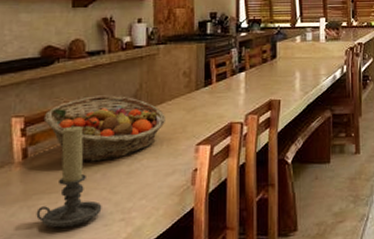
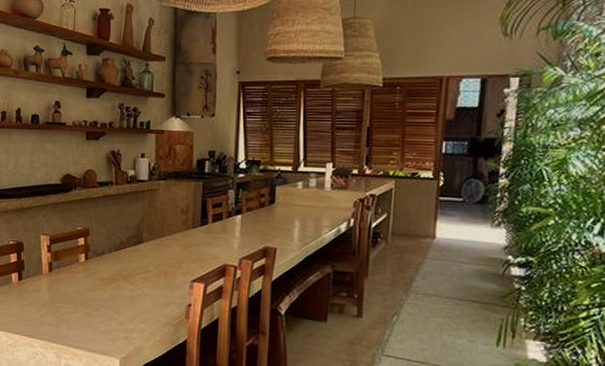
candle holder: present [36,125,102,228] -> none [59,248,109,336]
fruit basket: present [43,95,165,163] -> none [64,223,164,284]

